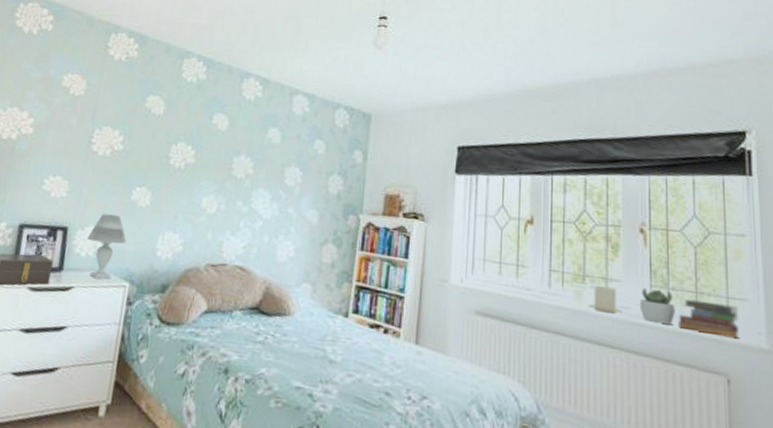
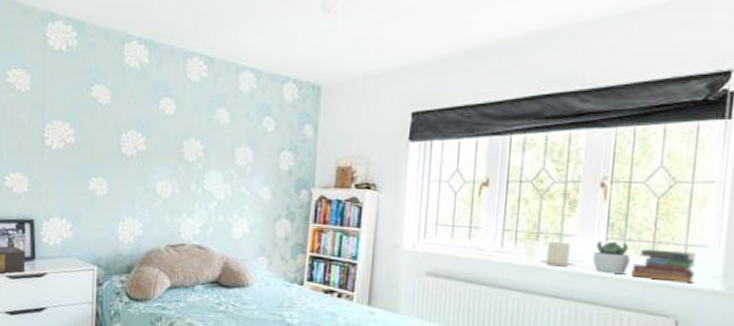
table lamp: present [87,214,127,280] -> none [53,205,90,265]

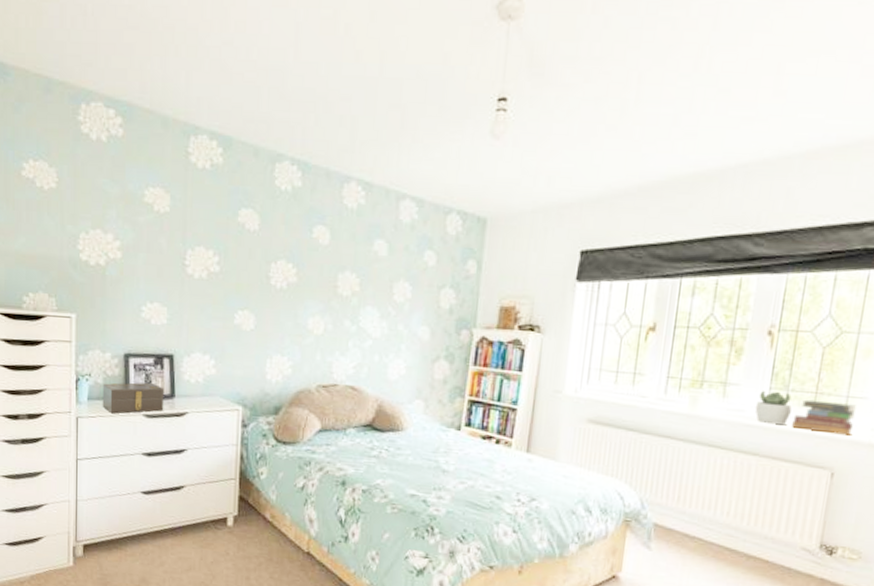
candle: present [539,241,575,268] -> none [702,389,738,418]

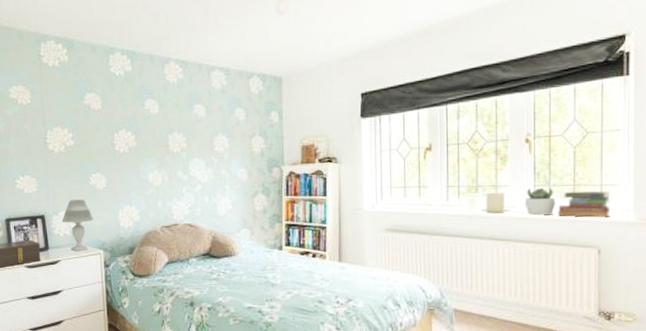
table lamp: none [194,339,235,405] -> present [62,199,94,252]
candle: none [702,389,738,418] -> present [480,192,510,215]

